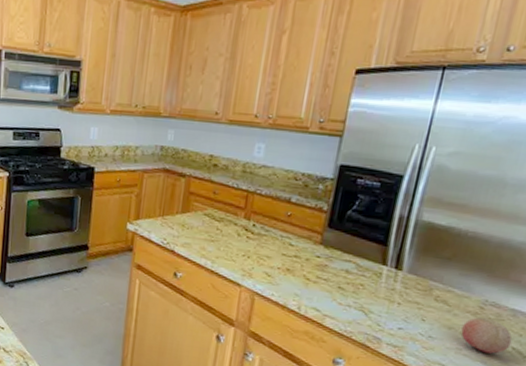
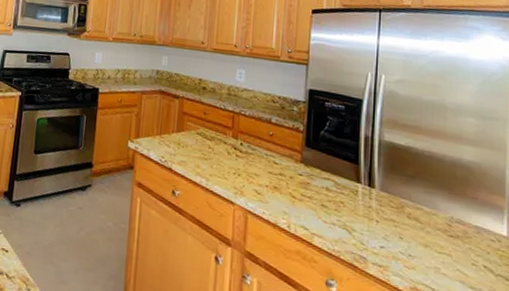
fruit: present [460,317,513,354] -> none [436,235,482,273]

